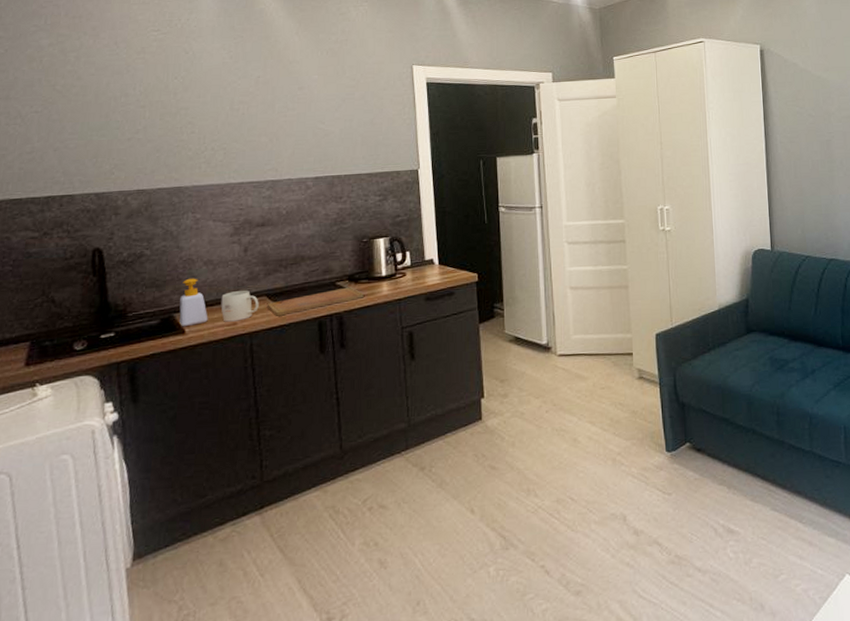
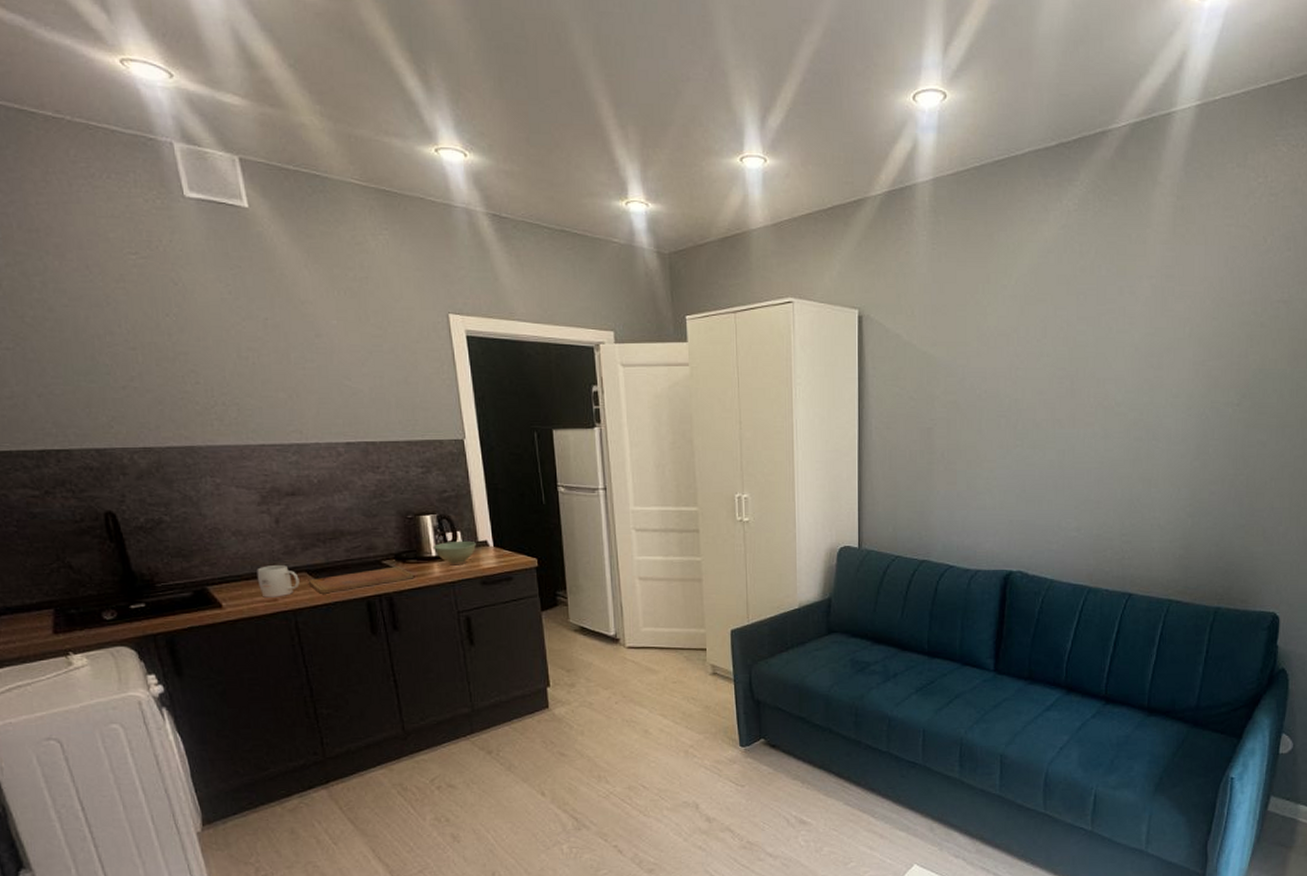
soap bottle: present [179,278,208,327] -> none [211,549,246,601]
bowl: none [383,260,423,284] -> present [433,540,476,566]

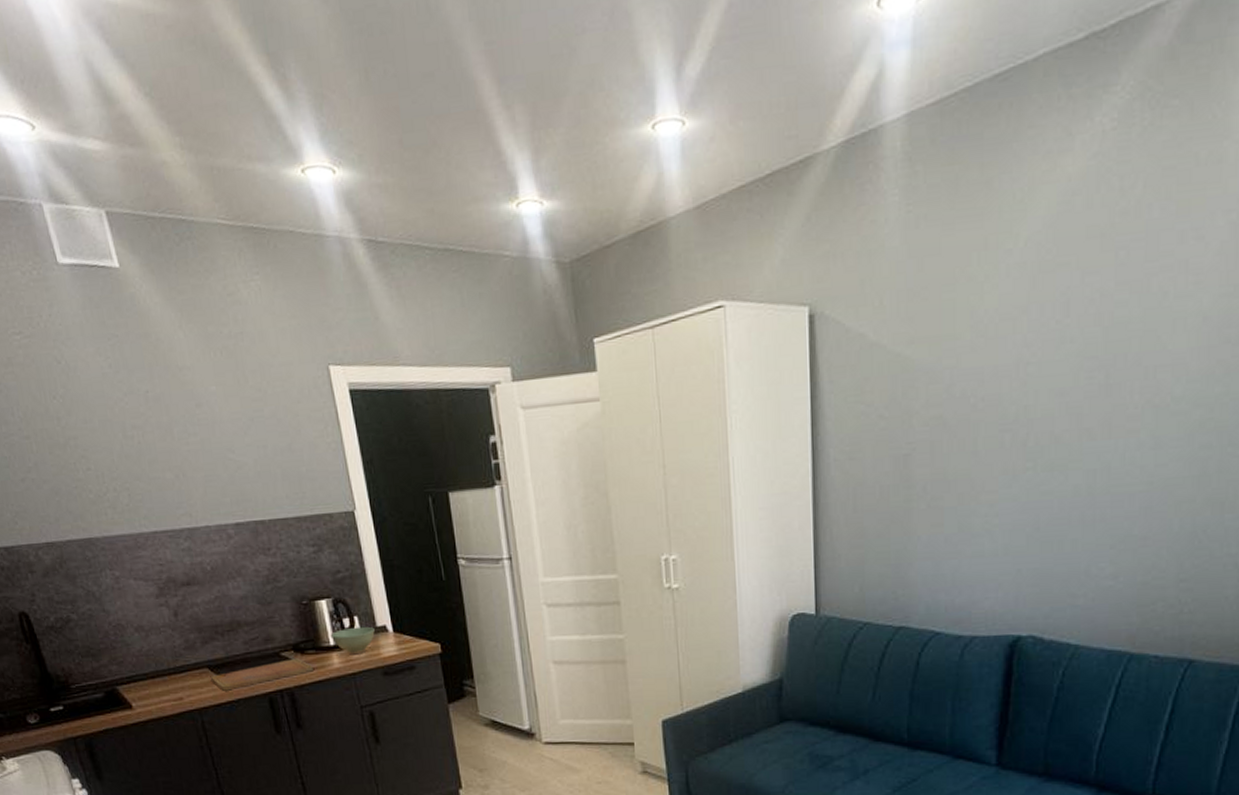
mug: present [256,564,300,598] -> none [161,660,203,697]

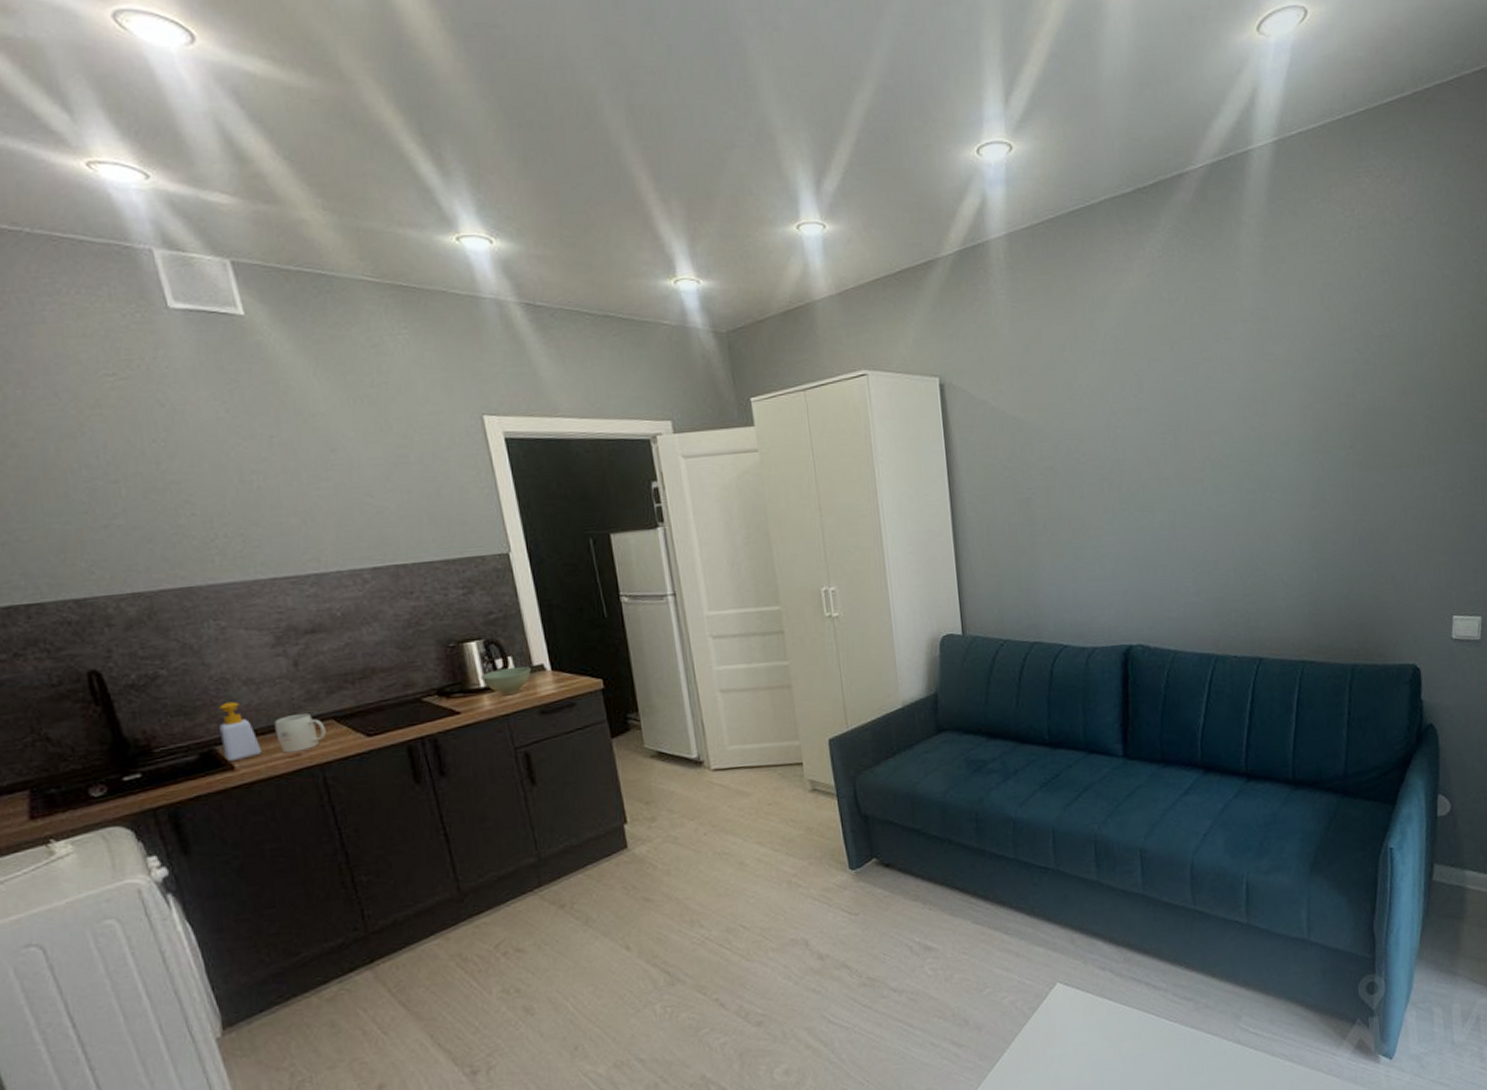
soap bottle: none [118,646,153,701] -> present [219,701,262,762]
mug: none [161,660,203,697] -> present [274,713,326,753]
cutting board: present [210,658,314,691] -> none [336,703,461,743]

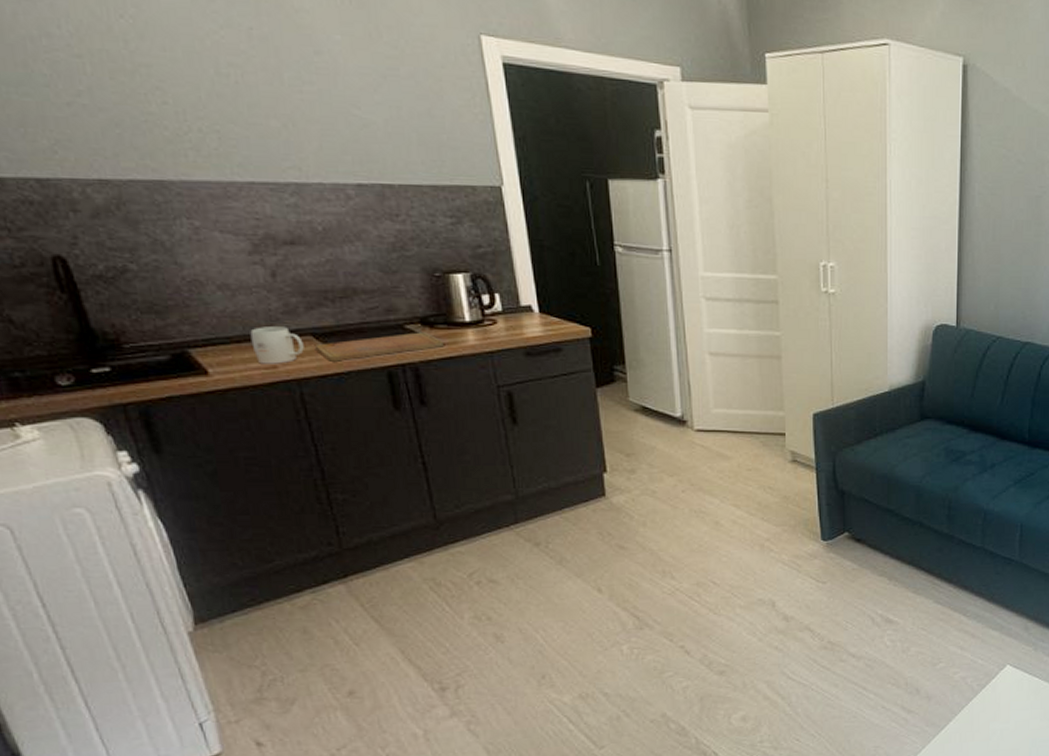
soap bottle: present [219,701,262,762] -> none [192,305,237,367]
cutting board: none [336,703,461,743] -> present [314,332,444,362]
bowl: present [480,666,531,696] -> none [466,304,518,333]

